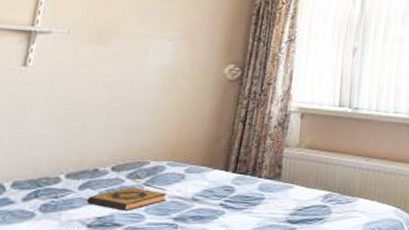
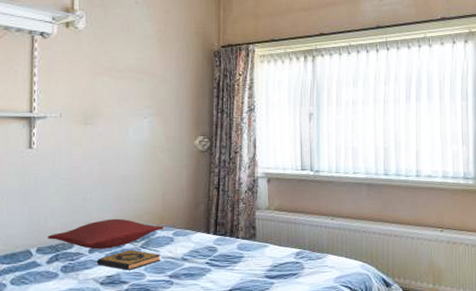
pillow: none [29,150,175,186] -> present [48,218,164,250]

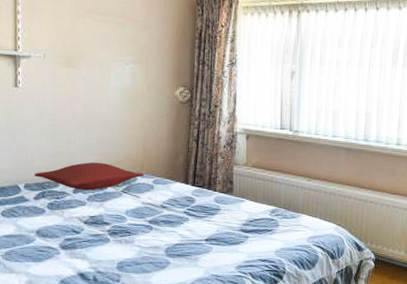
hardback book: present [98,249,161,270] -> none [82,193,141,212]

